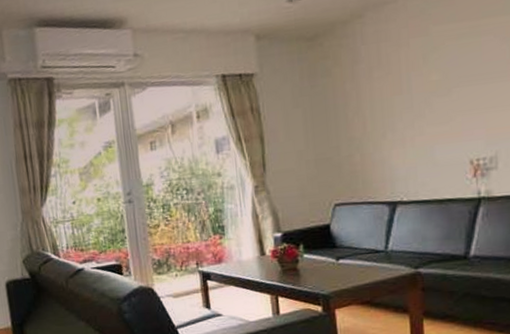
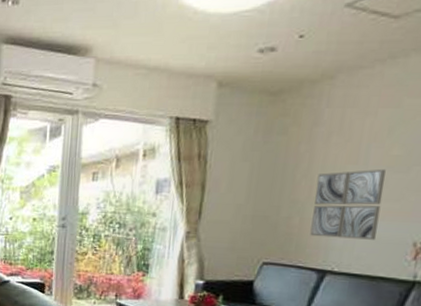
wall art: none [368,94,434,171] -> present [310,168,386,240]

